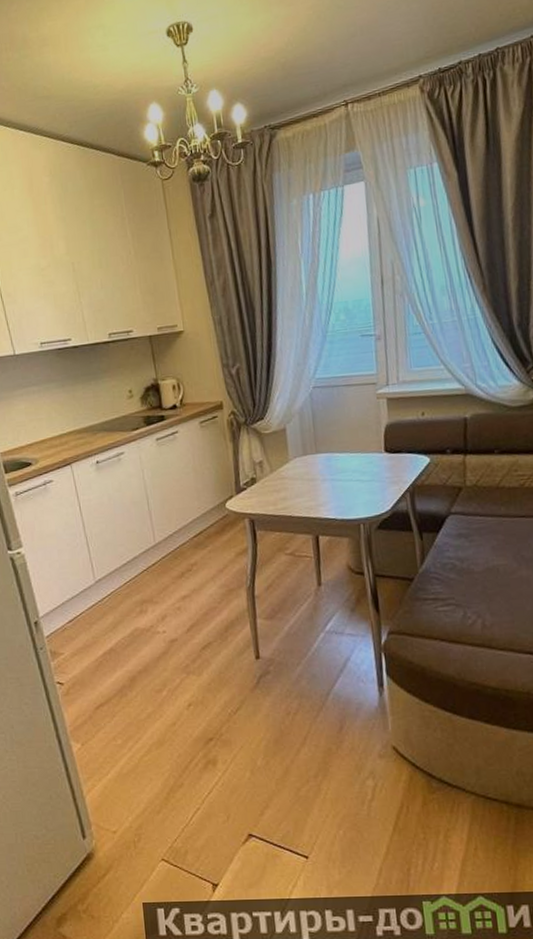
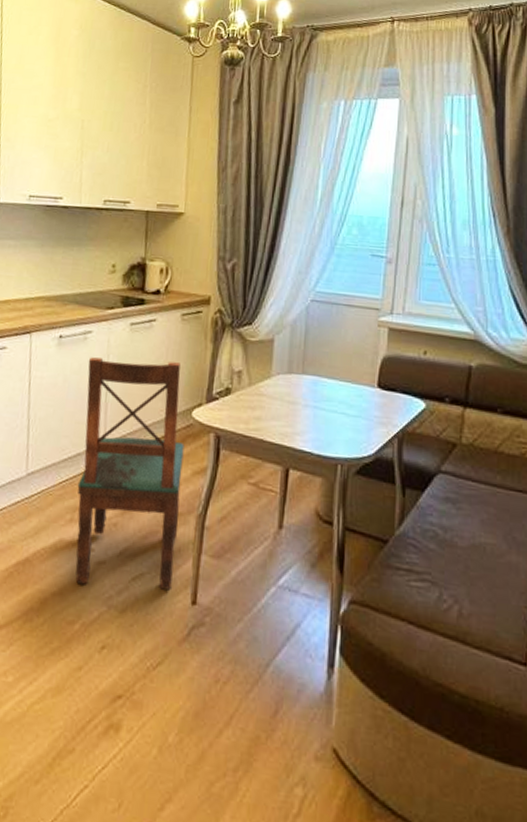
dining chair: none [126,465,236,661] -> present [75,357,185,591]

